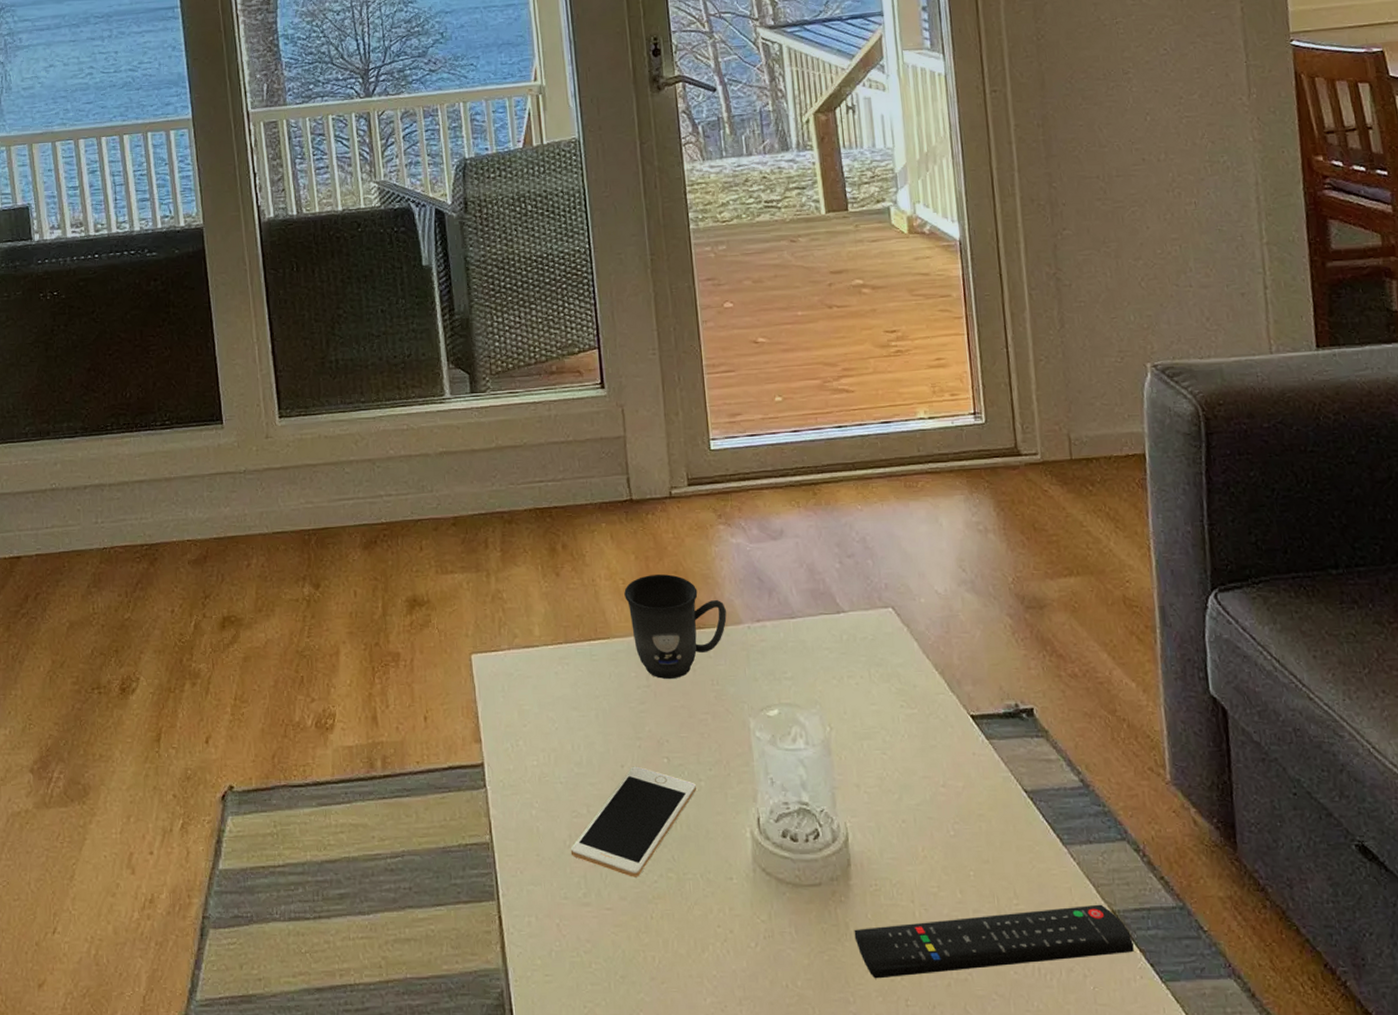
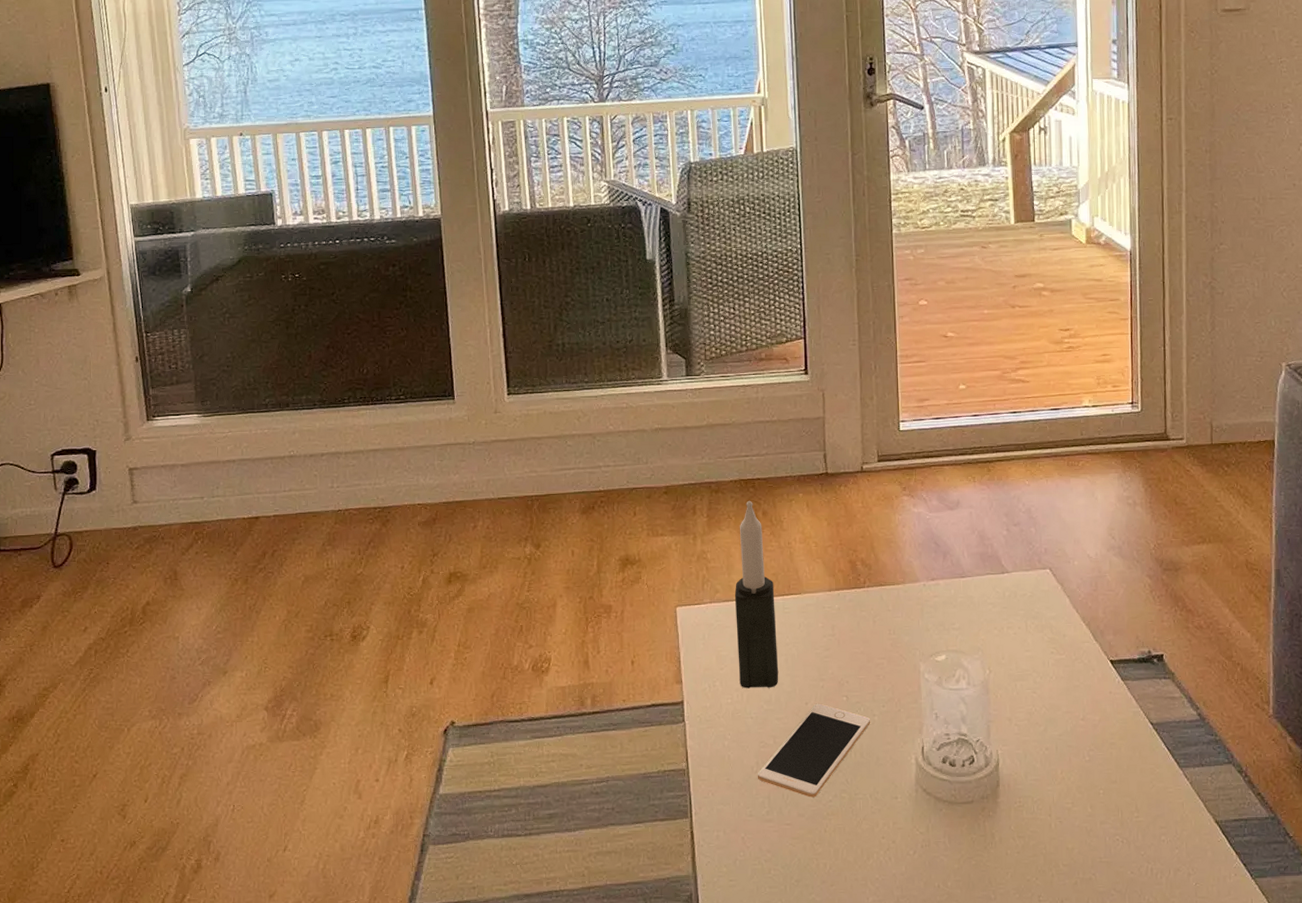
candle: none [535,532,589,749] -> present [734,500,779,689]
mug: present [624,574,727,680] -> none [816,539,905,630]
remote control: present [854,904,1134,979] -> none [998,816,1231,879]

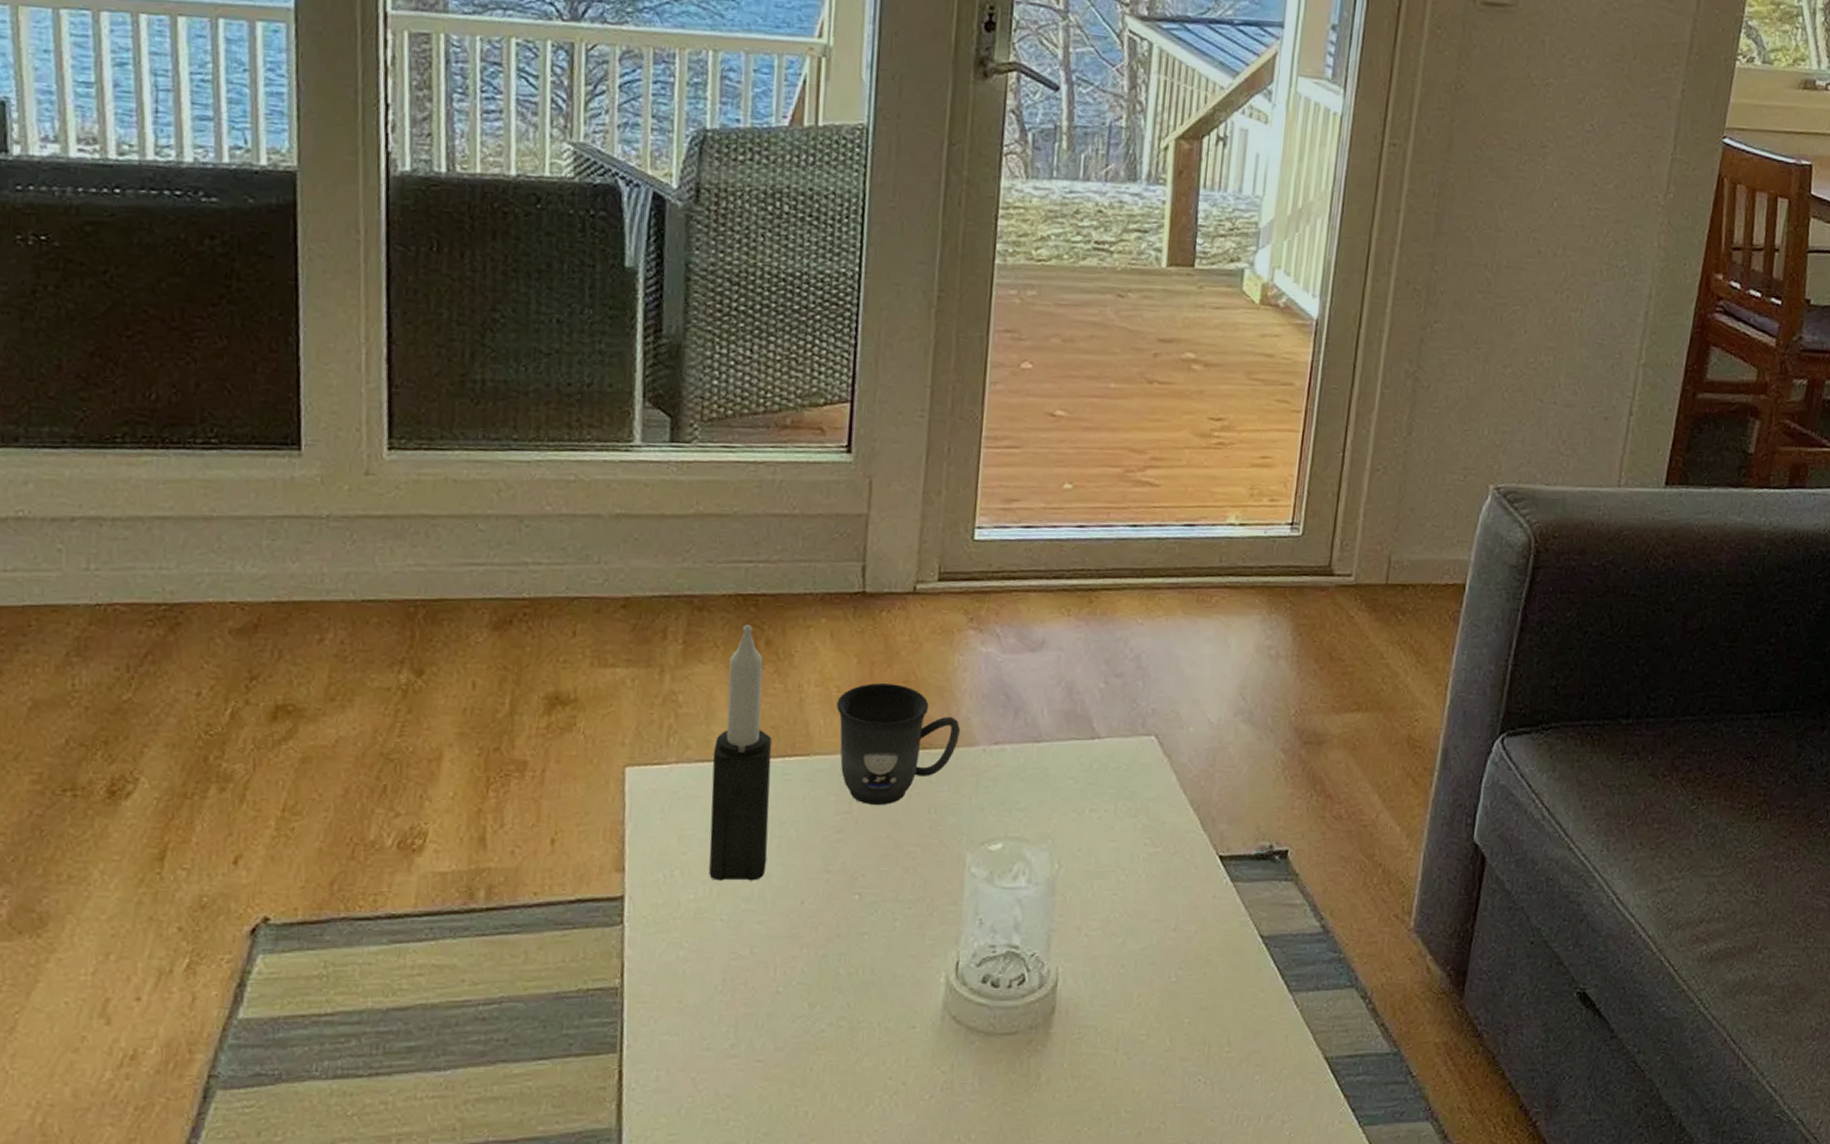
cell phone: present [757,703,870,798] -> none [722,903,889,1026]
mug: none [816,539,905,630] -> present [836,683,960,806]

